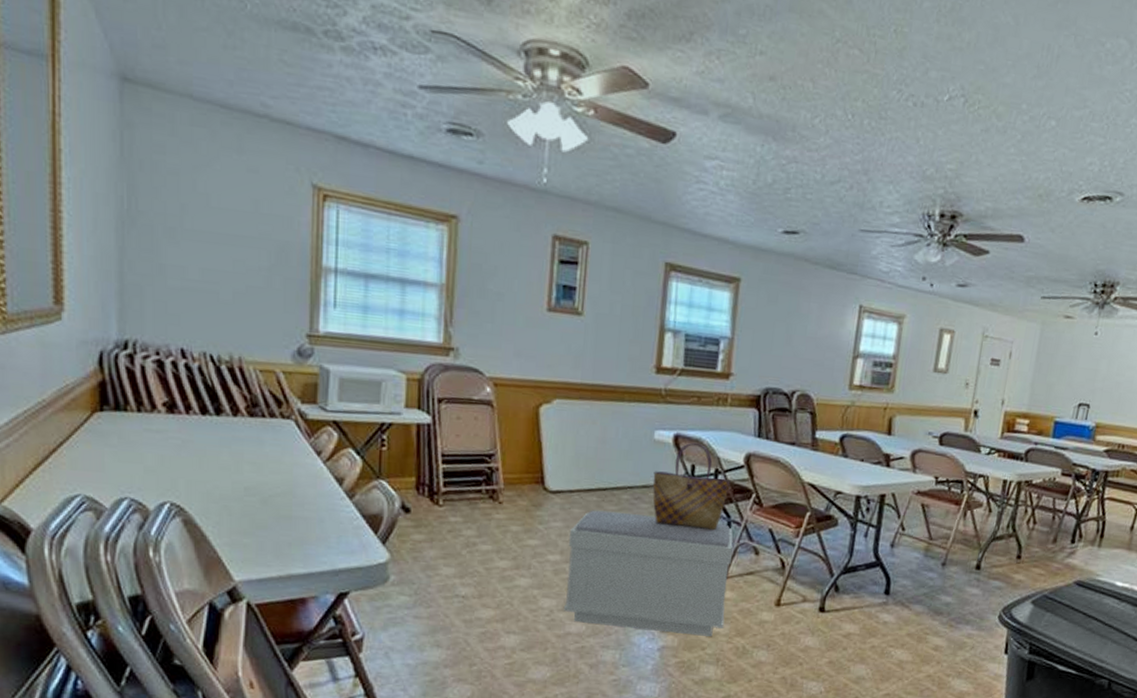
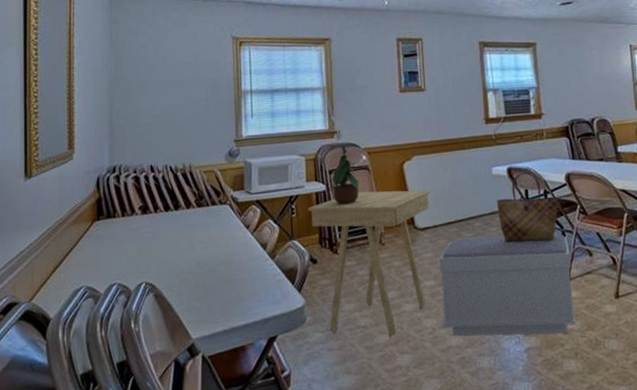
side table: none [404,432,571,614] -> present [307,190,431,338]
potted plant: none [437,368,477,446] -> present [330,145,359,205]

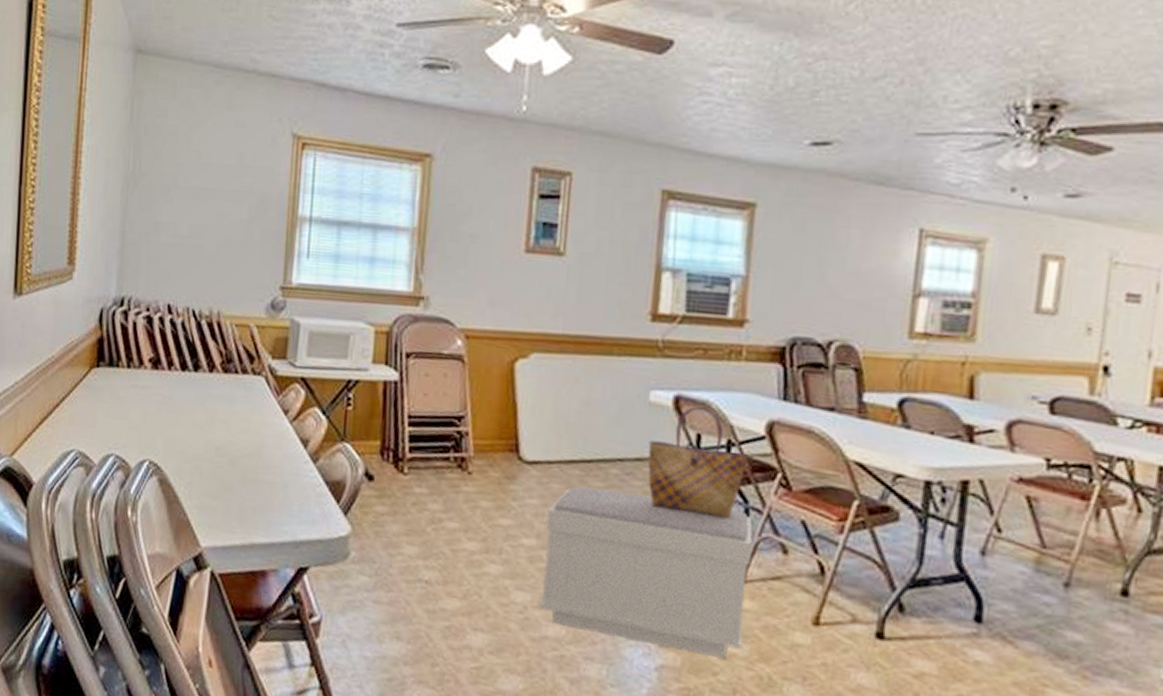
side table: present [307,190,431,338] -> none [369,390,550,605]
potted plant: present [330,145,359,205] -> none [404,319,446,407]

